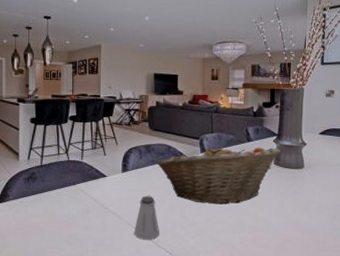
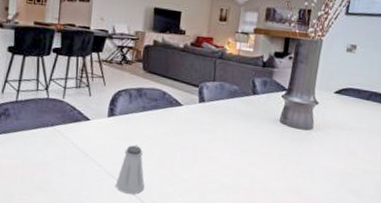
fruit basket: present [156,144,281,205] -> none [148,93,290,163]

